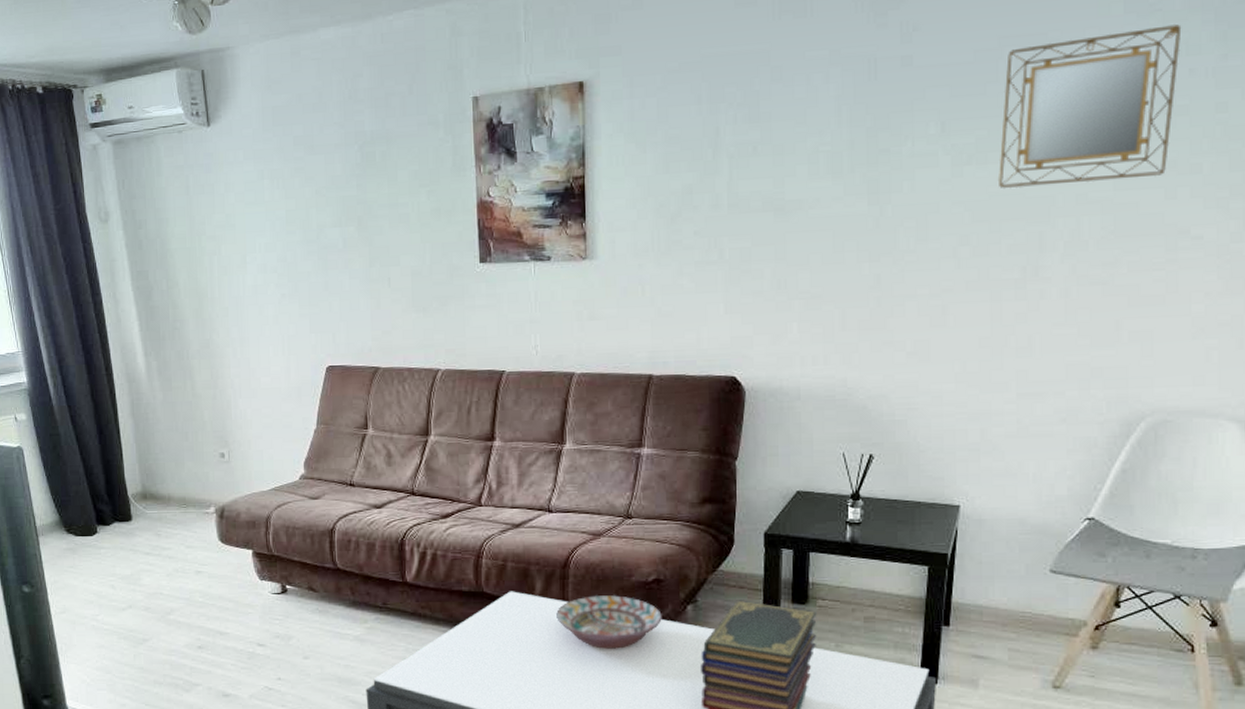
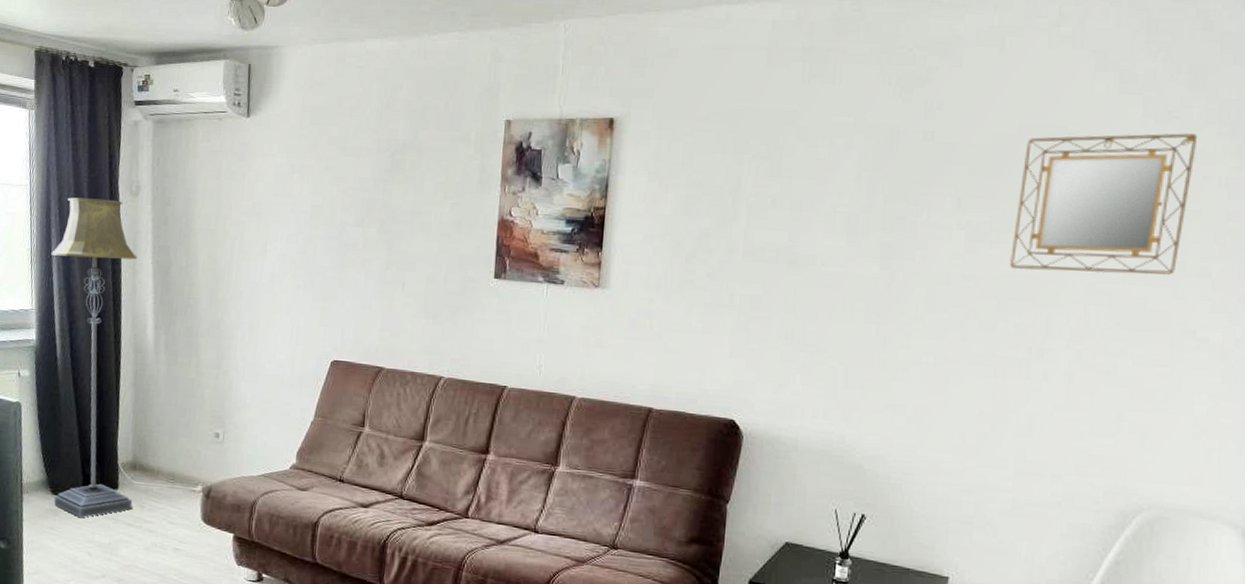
floor lamp: none [29,229,148,553] -> present [51,197,137,518]

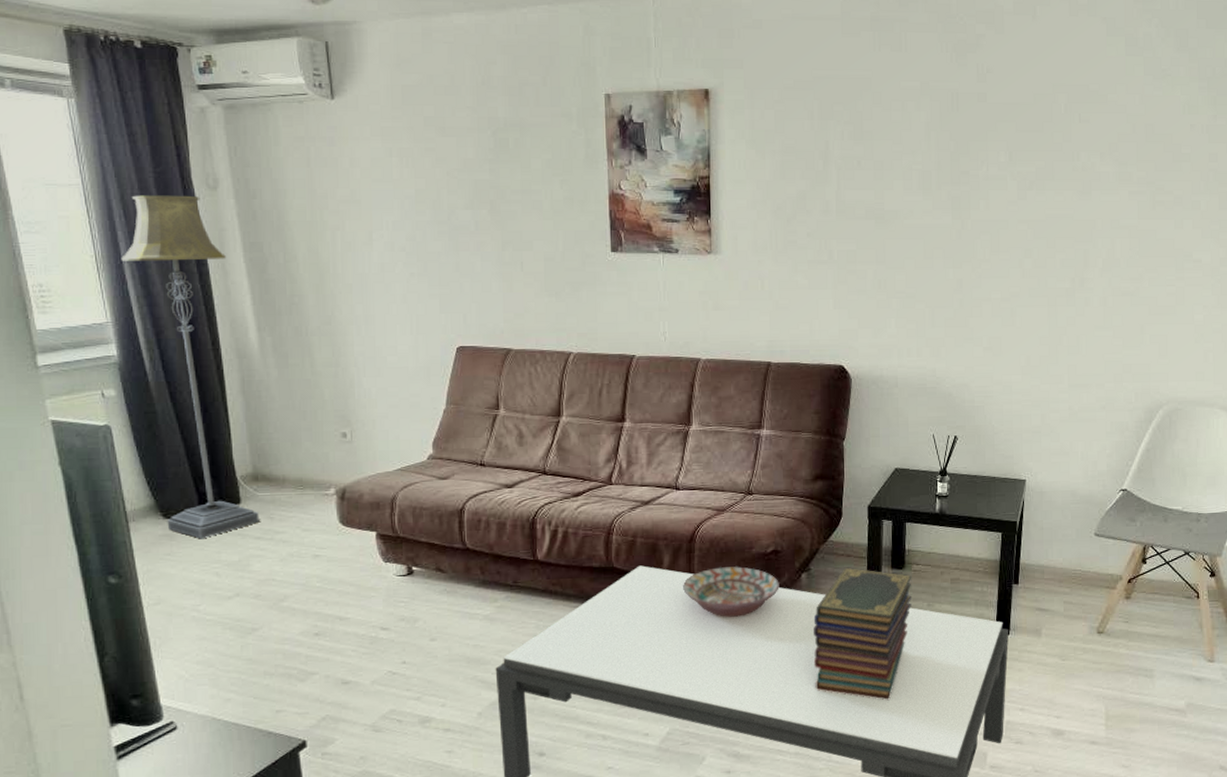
home mirror: present [1009,133,1198,276] -> none [1052,88,1185,212]

